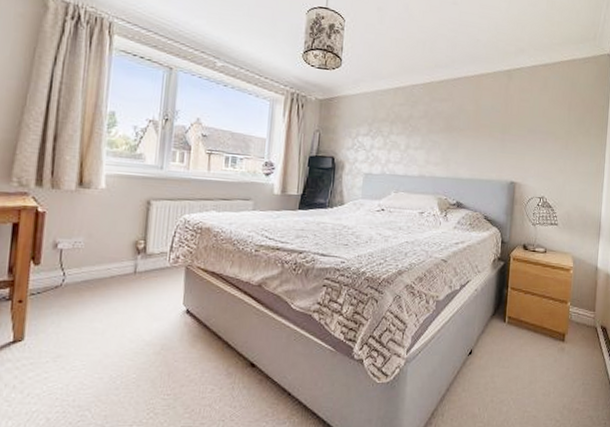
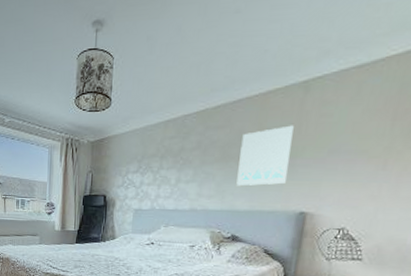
wall art: none [459,105,502,156] -> present [236,125,294,187]

